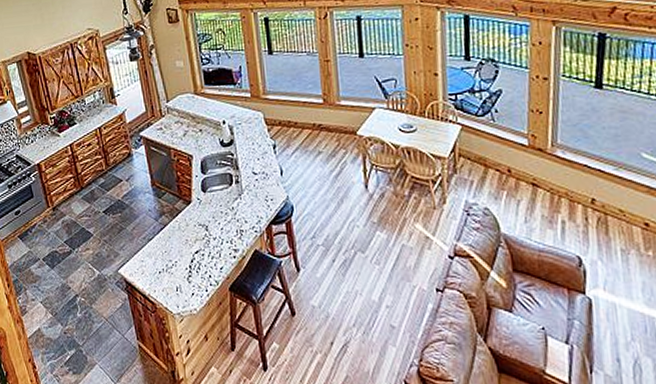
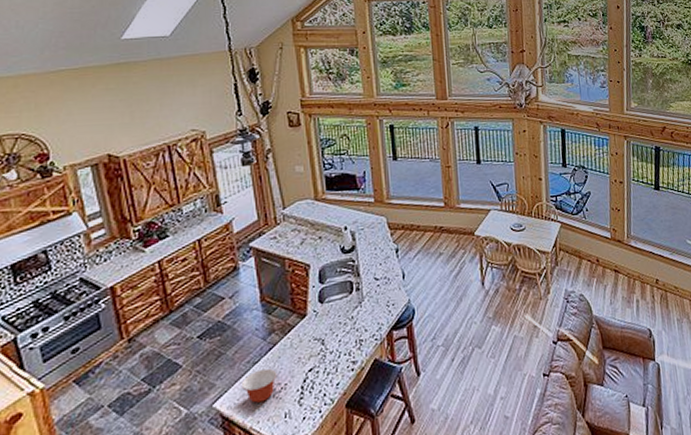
mixing bowl: none [140,246,169,274] -> present [242,368,277,403]

